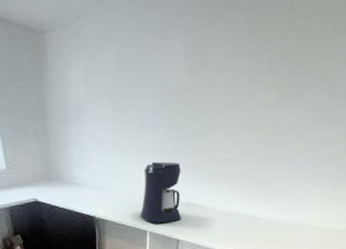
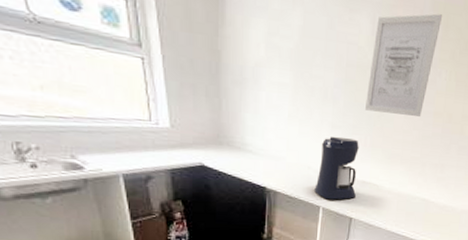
wall art: none [184,27,257,133] -> present [365,13,443,117]

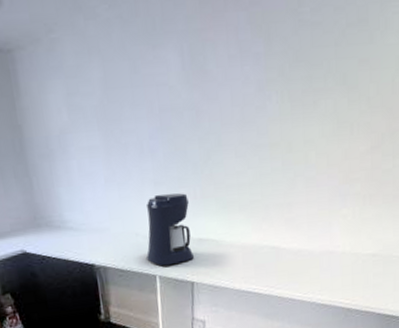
wall art: present [365,13,443,117] -> none [186,26,262,158]

